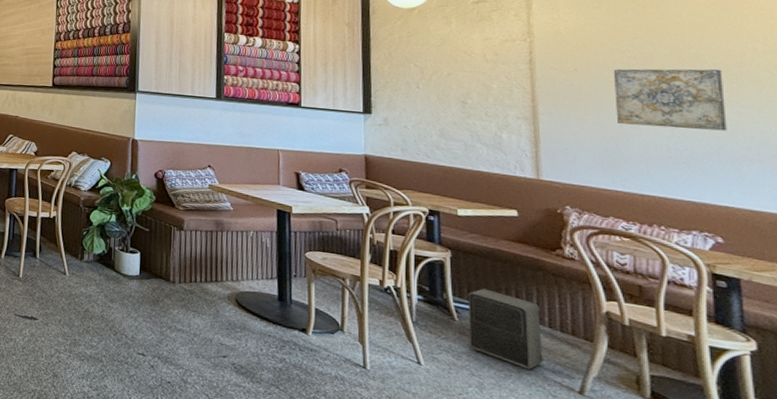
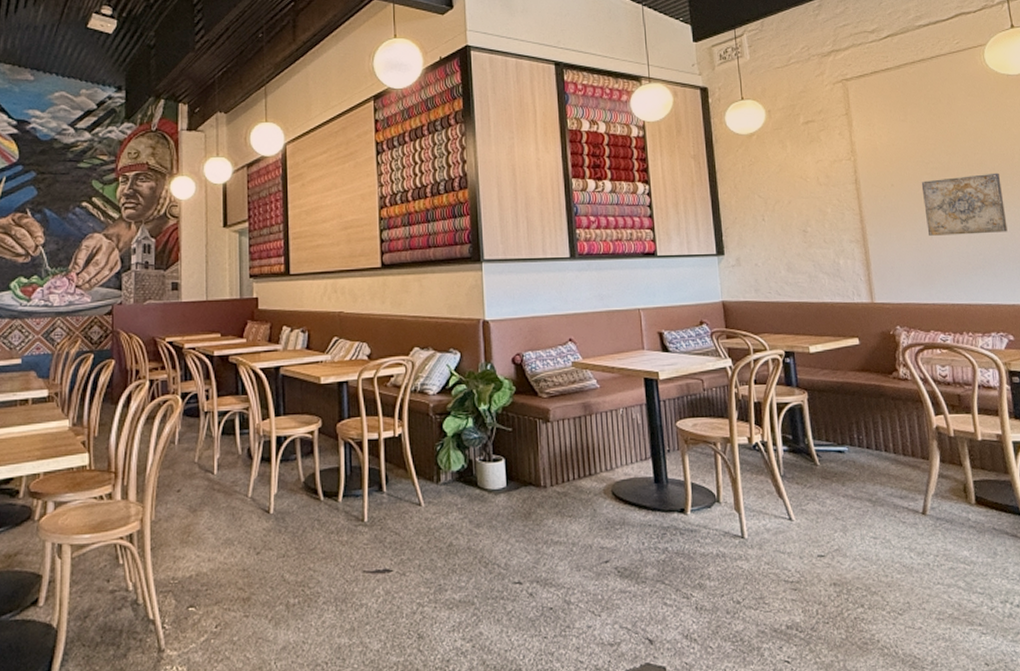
speaker: present [467,288,543,371] -> none [825,425,892,502]

